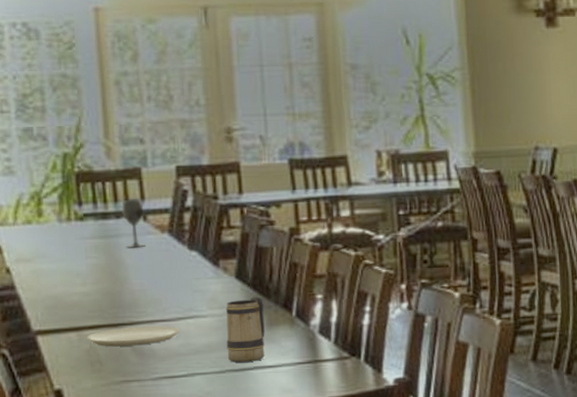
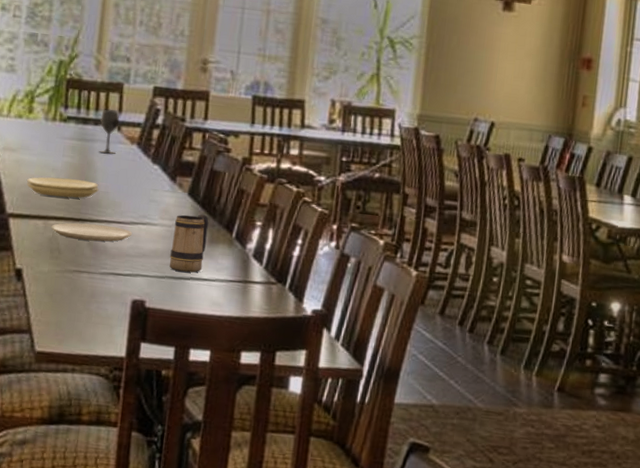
plate: none [49,281,134,305] -> present [26,177,99,198]

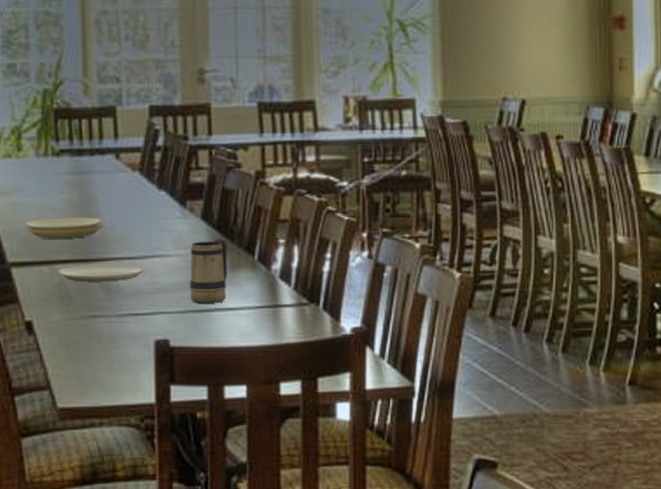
wine glass: present [99,109,120,155] -> none [95,136,117,185]

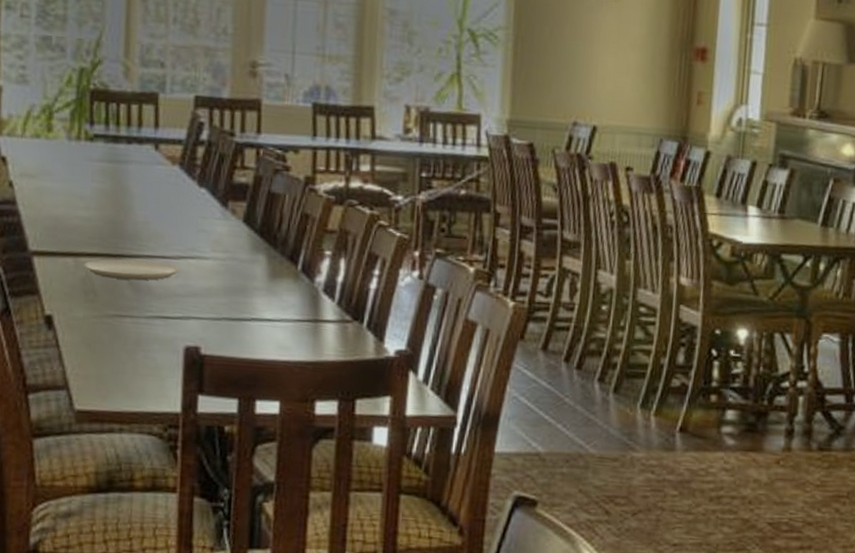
plate: present [24,217,104,239] -> none [50,207,138,231]
beer mug: present [190,238,227,303] -> none [226,243,269,313]

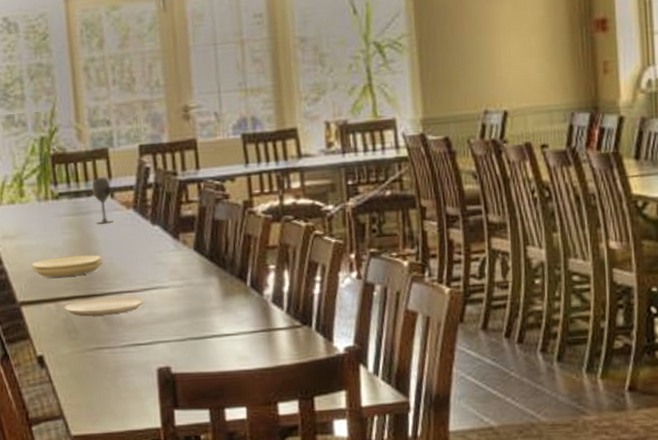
plate: none [50,207,138,231] -> present [31,255,104,278]
wine glass: none [133,123,157,178] -> present [91,176,113,224]

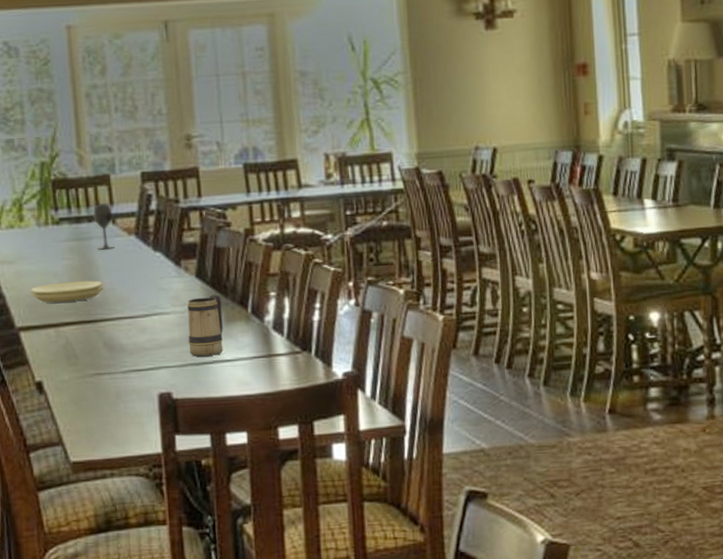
plate: present [63,296,145,317] -> none [63,322,147,342]
beer mug: none [186,267,222,331] -> present [187,293,223,357]

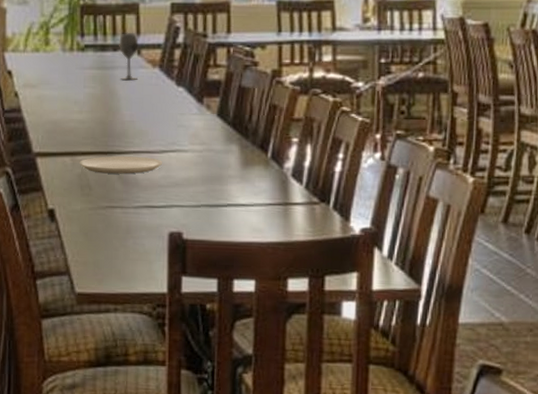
plate: present [30,280,105,303] -> none [50,110,124,131]
plate: none [63,322,147,342] -> present [79,156,163,174]
beer mug: present [187,293,223,357] -> none [204,135,242,199]

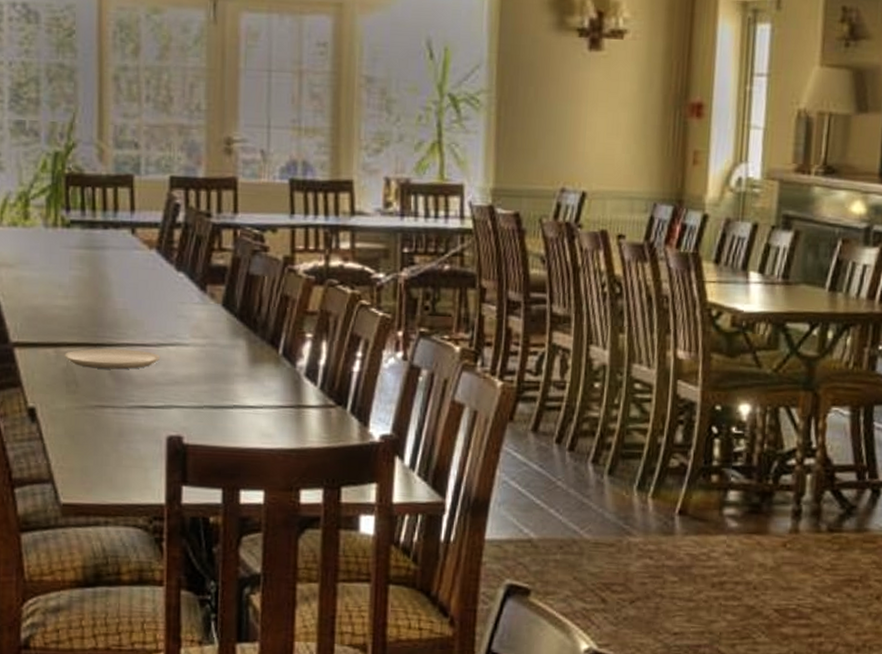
wine glass: present [118,32,139,81] -> none [109,207,133,264]

